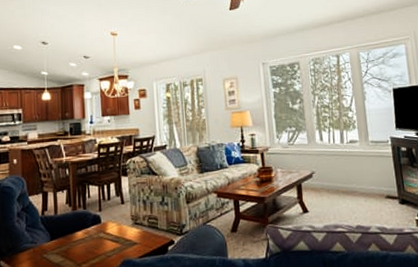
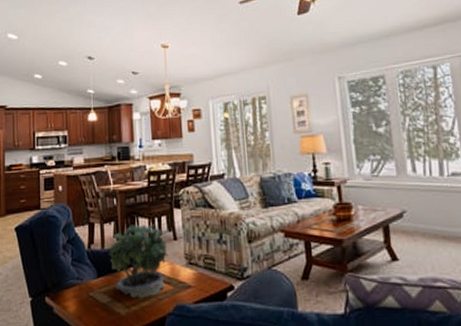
potted plant: none [61,185,116,257] -> present [109,217,168,299]

